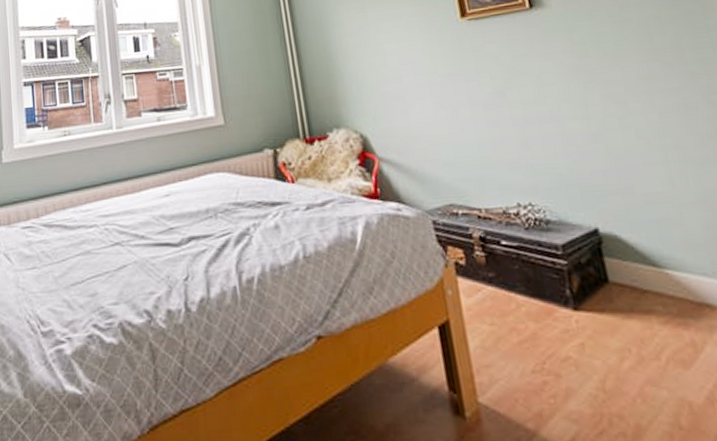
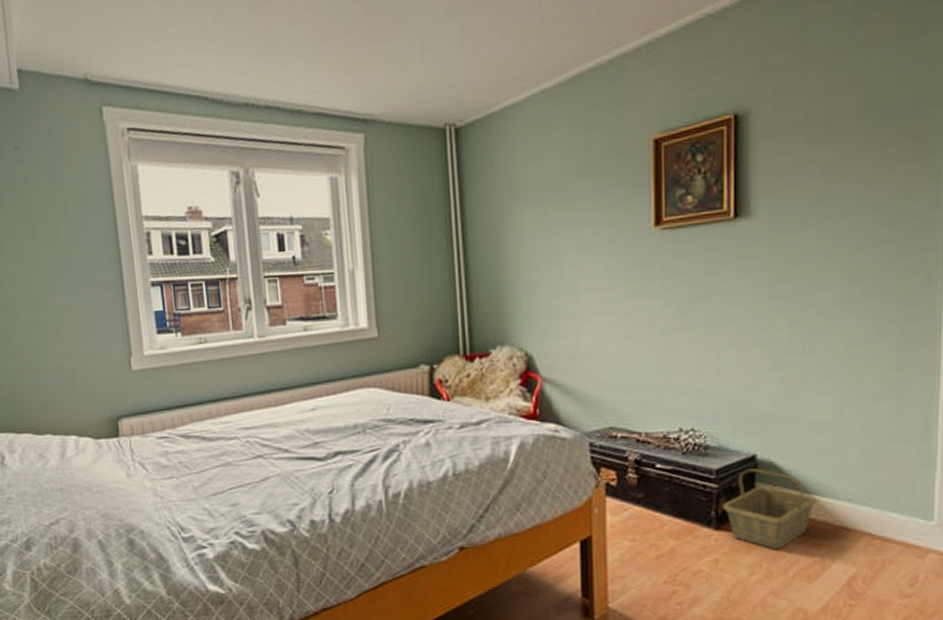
basket: none [576,242,672,332] -> present [723,468,817,550]

